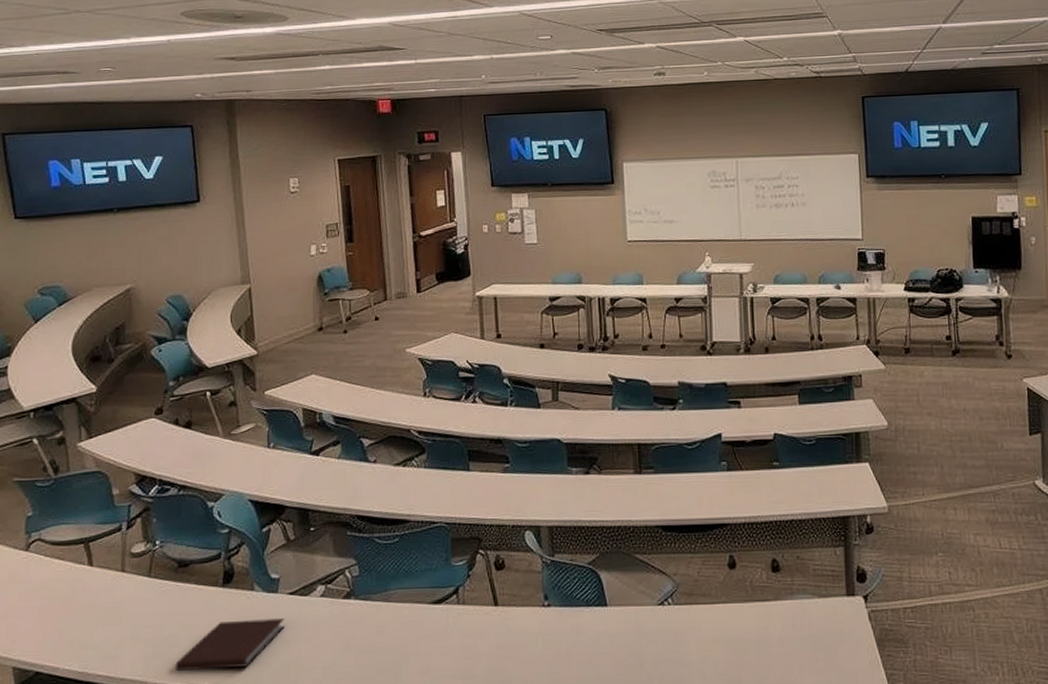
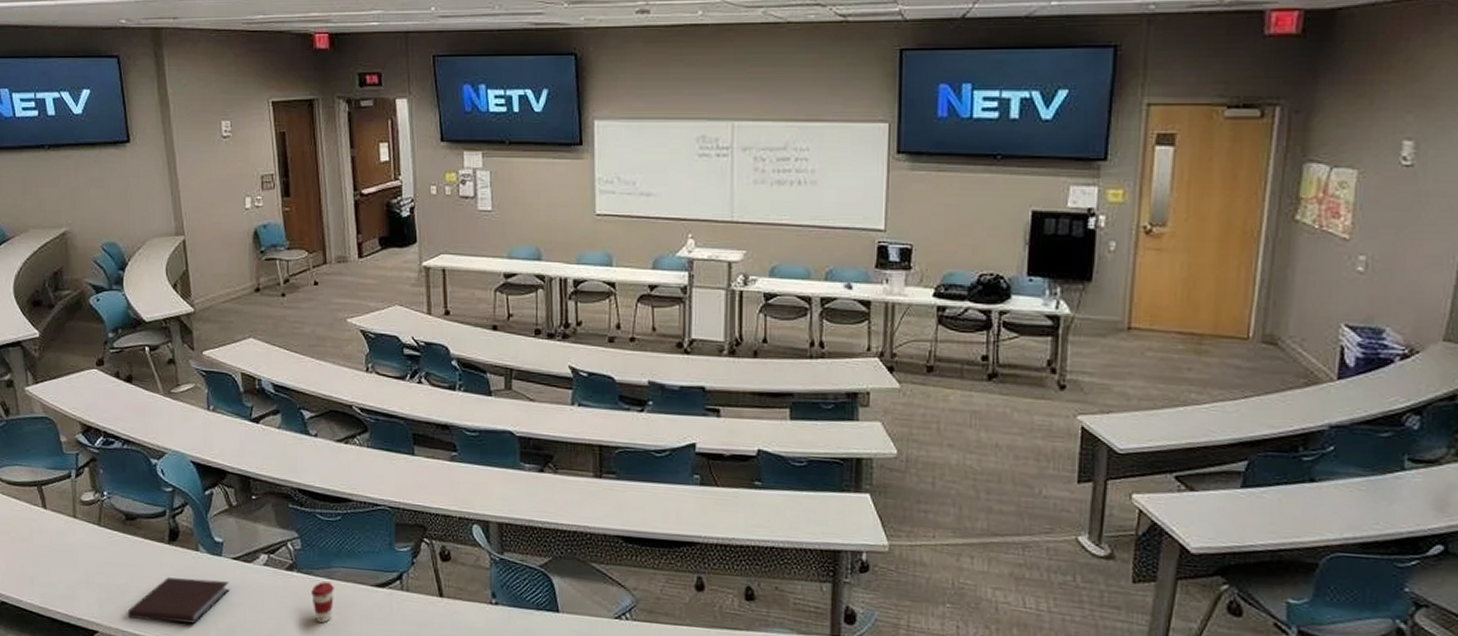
coffee cup: none [367,605,391,648] -> present [310,582,334,623]

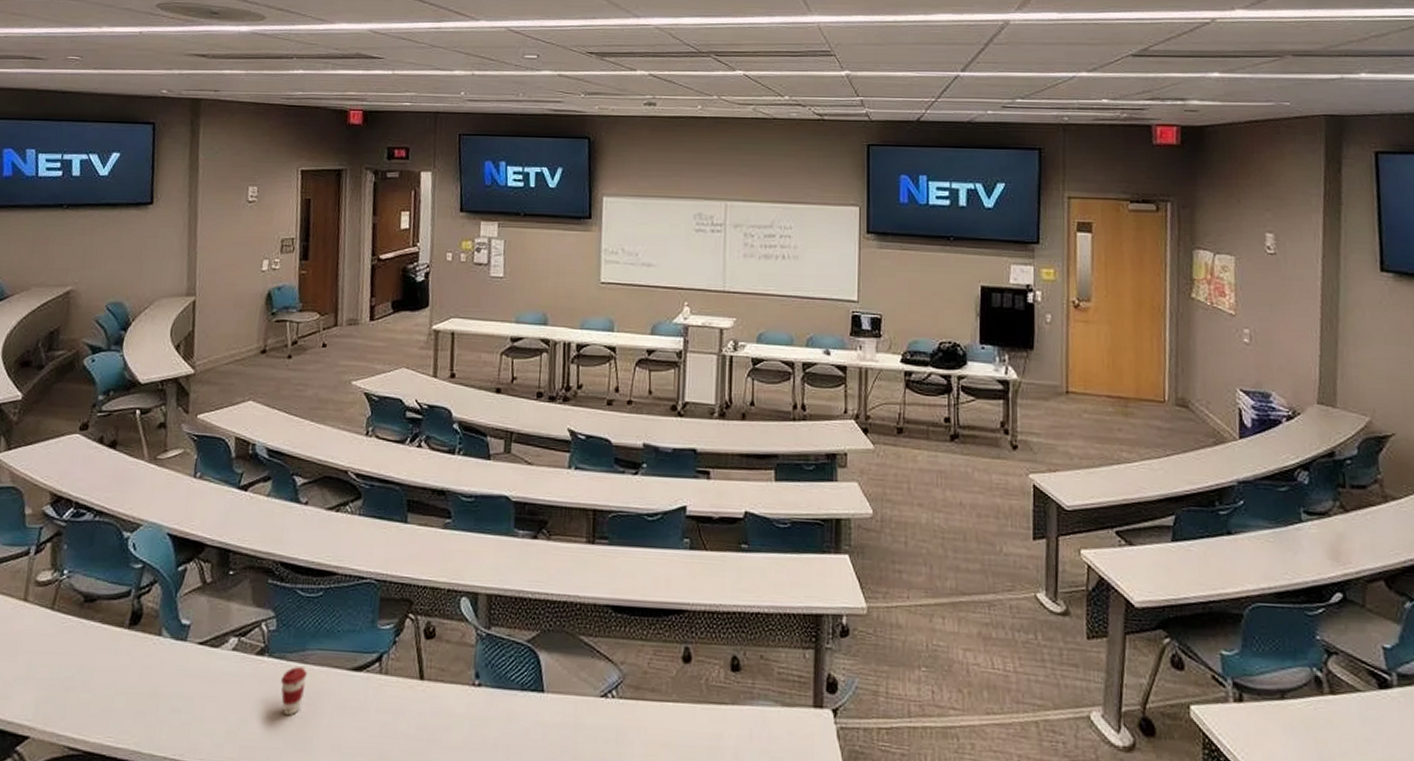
notebook: present [128,577,229,624] -> none [68,668,191,723]

